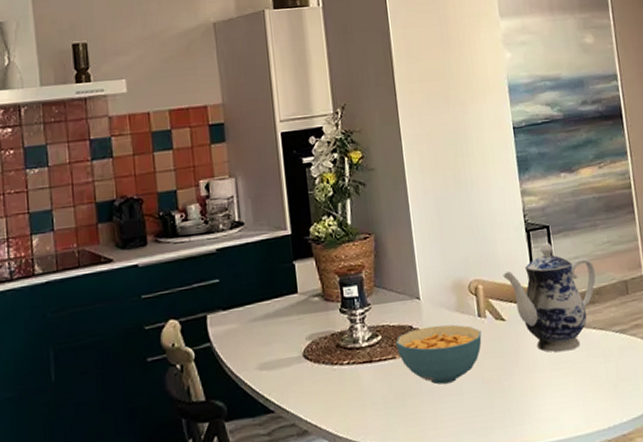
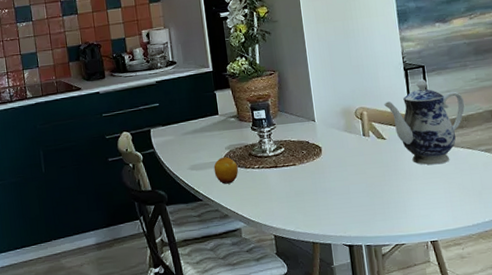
fruit: none [290,350,322,388] -> present [213,156,238,184]
cereal bowl: present [395,324,482,385] -> none [295,141,366,186]

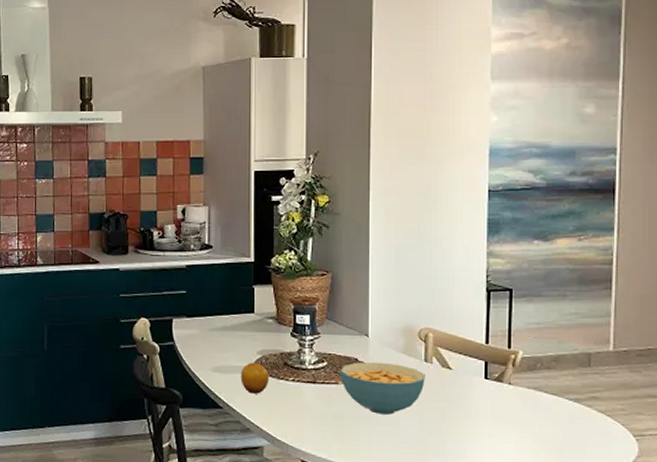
cereal bowl: none [295,141,366,186] -> present [340,361,425,415]
teapot: present [384,79,465,165] -> none [456,305,557,408]

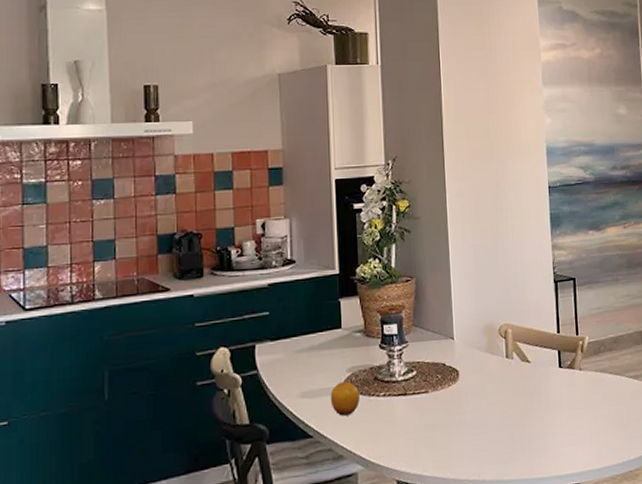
cereal bowl: present [340,361,425,415] -> none [429,364,508,418]

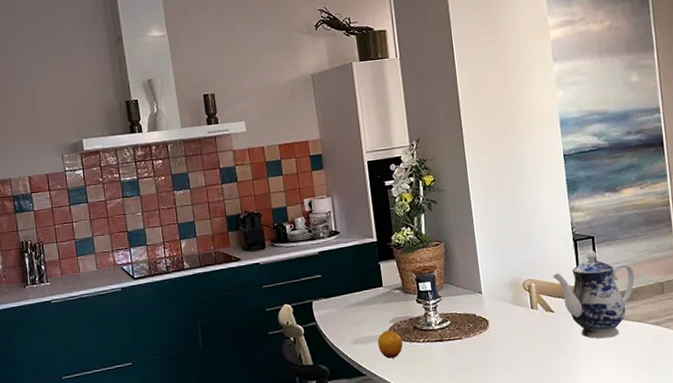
teapot: none [531,294,615,394] -> present [553,250,635,339]

